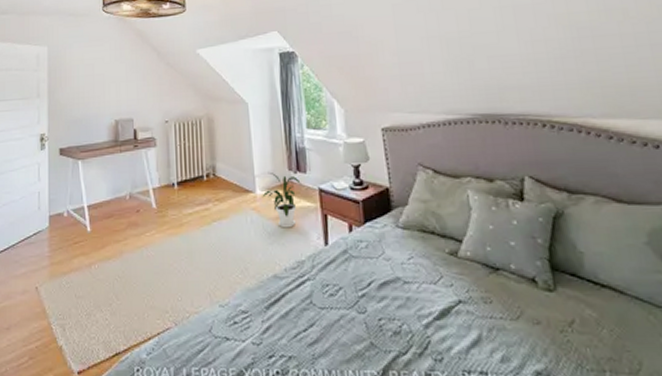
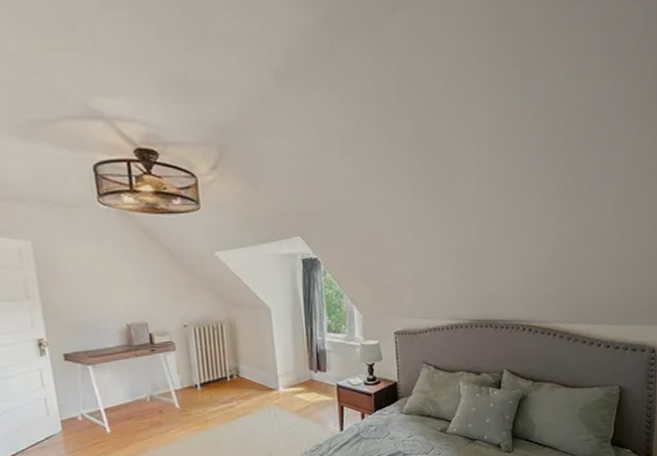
house plant: present [262,173,301,228] -> none [284,372,321,419]

